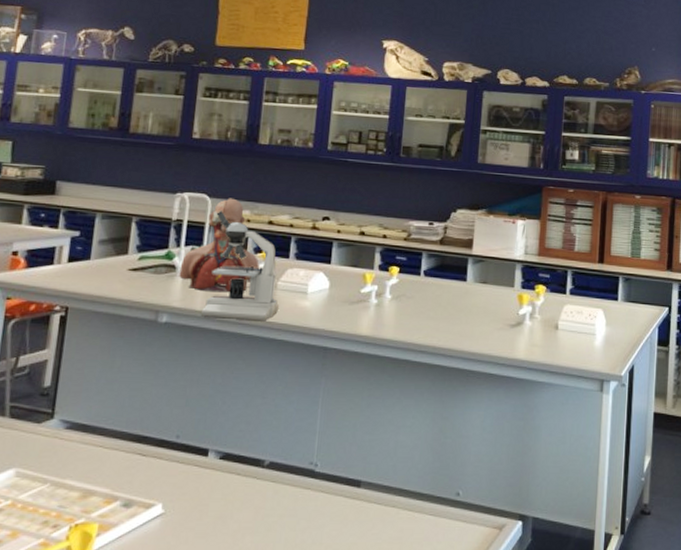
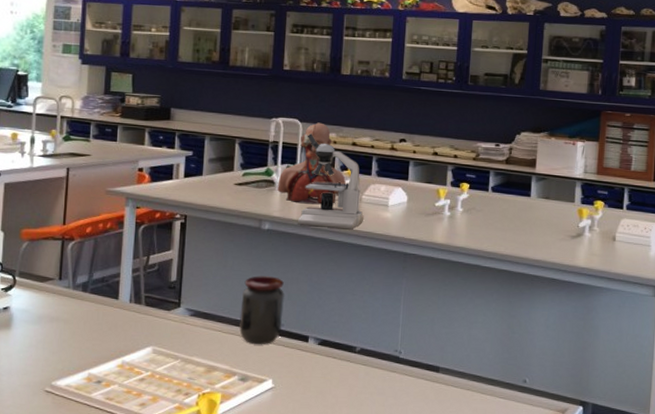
jar: none [125,377,183,461] -> present [239,275,285,344]

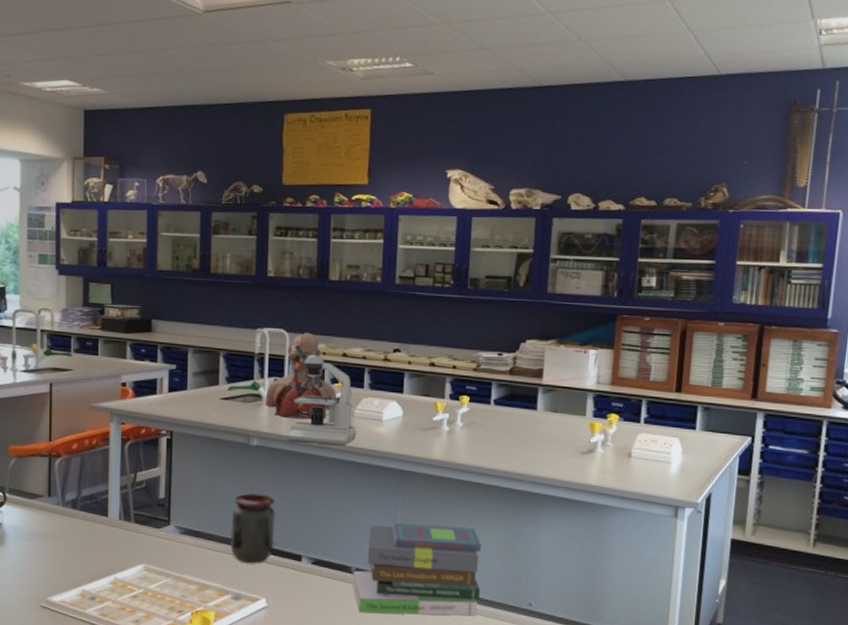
books: none [357,303,480,394] -> present [352,522,482,616]

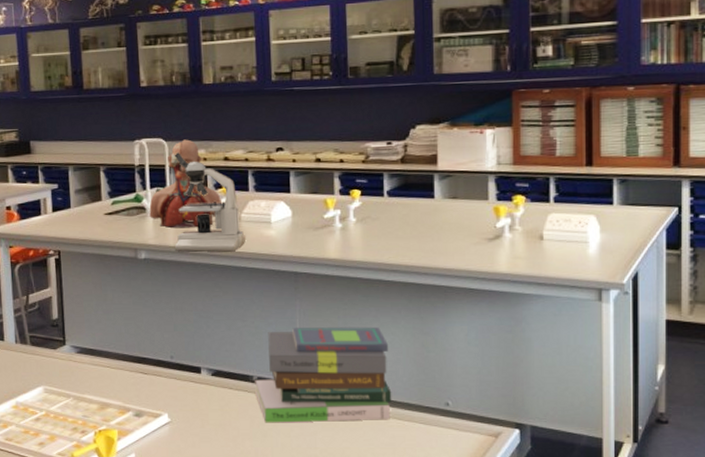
jar: present [230,493,277,563] -> none [126,306,172,378]

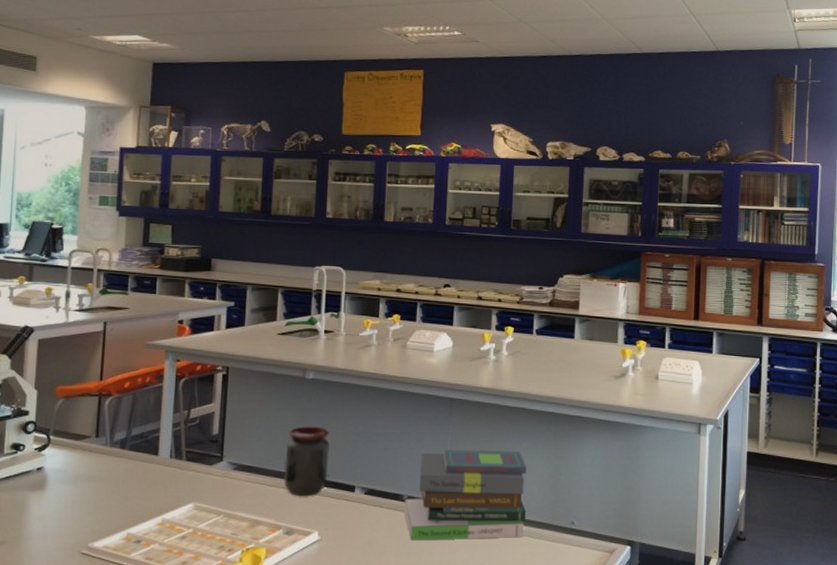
jar: none [126,306,172,378] -> present [284,425,331,496]
anatomical model: present [149,139,221,228] -> none [321,270,390,352]
microscope: present [174,152,247,252] -> none [342,281,410,377]

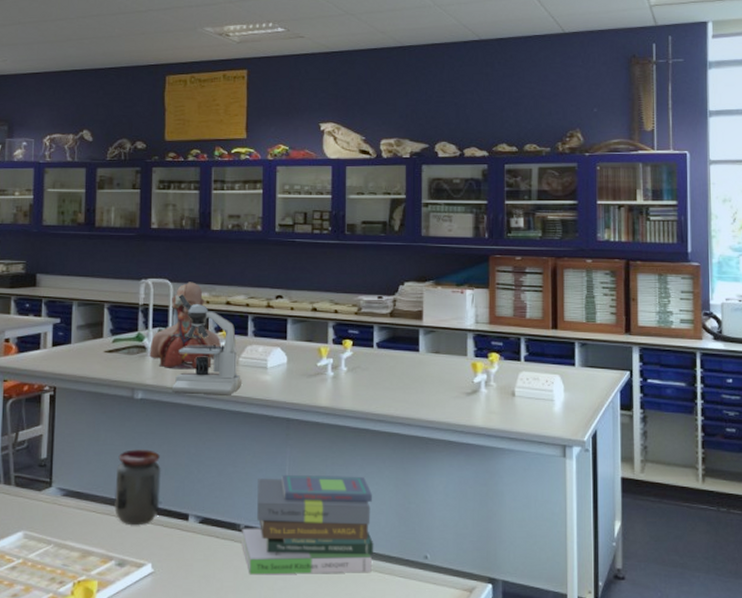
anatomical model: none [321,270,390,352] -> present [149,282,221,370]
microscope: none [342,281,410,377] -> present [171,294,243,395]

